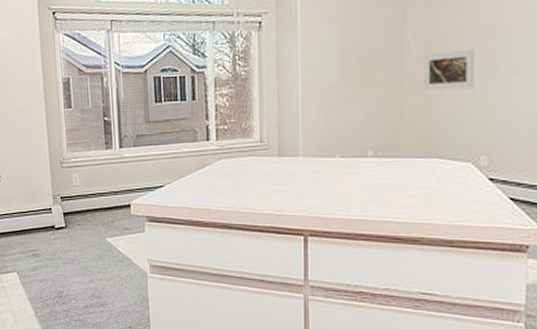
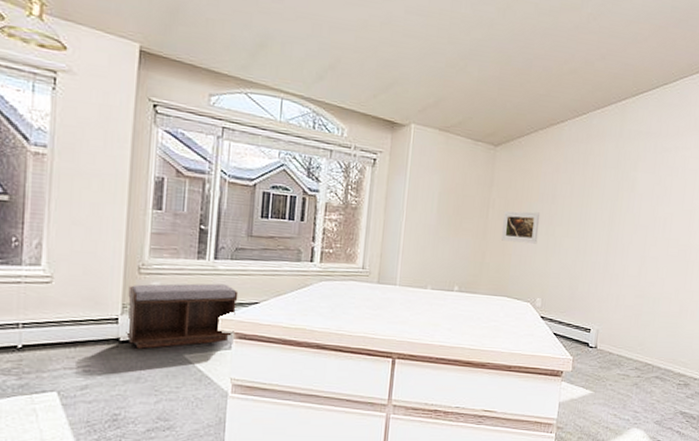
bench: none [55,171,145,234] -> present [126,283,239,349]

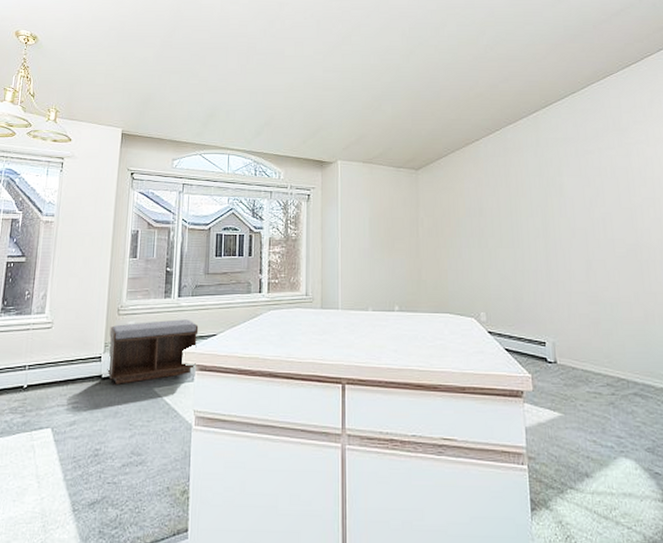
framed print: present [502,211,541,244] -> none [433,226,472,257]

